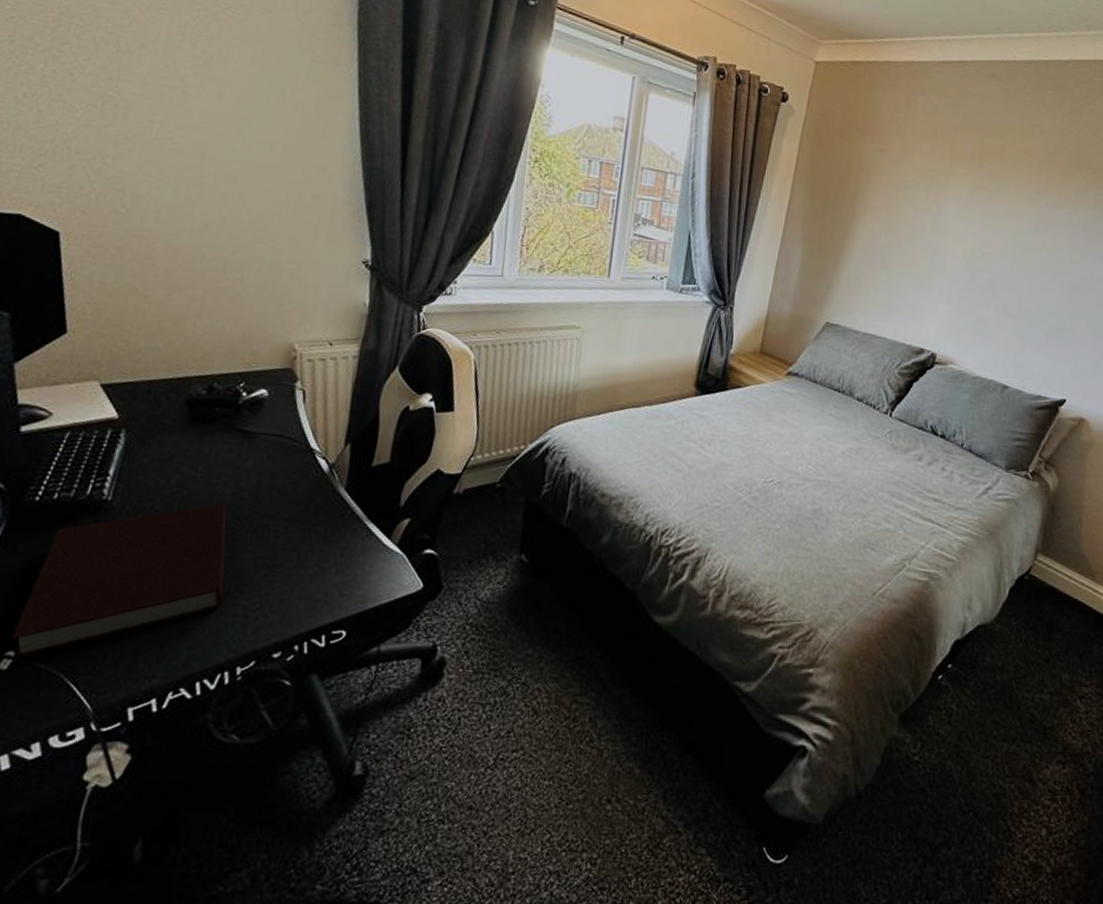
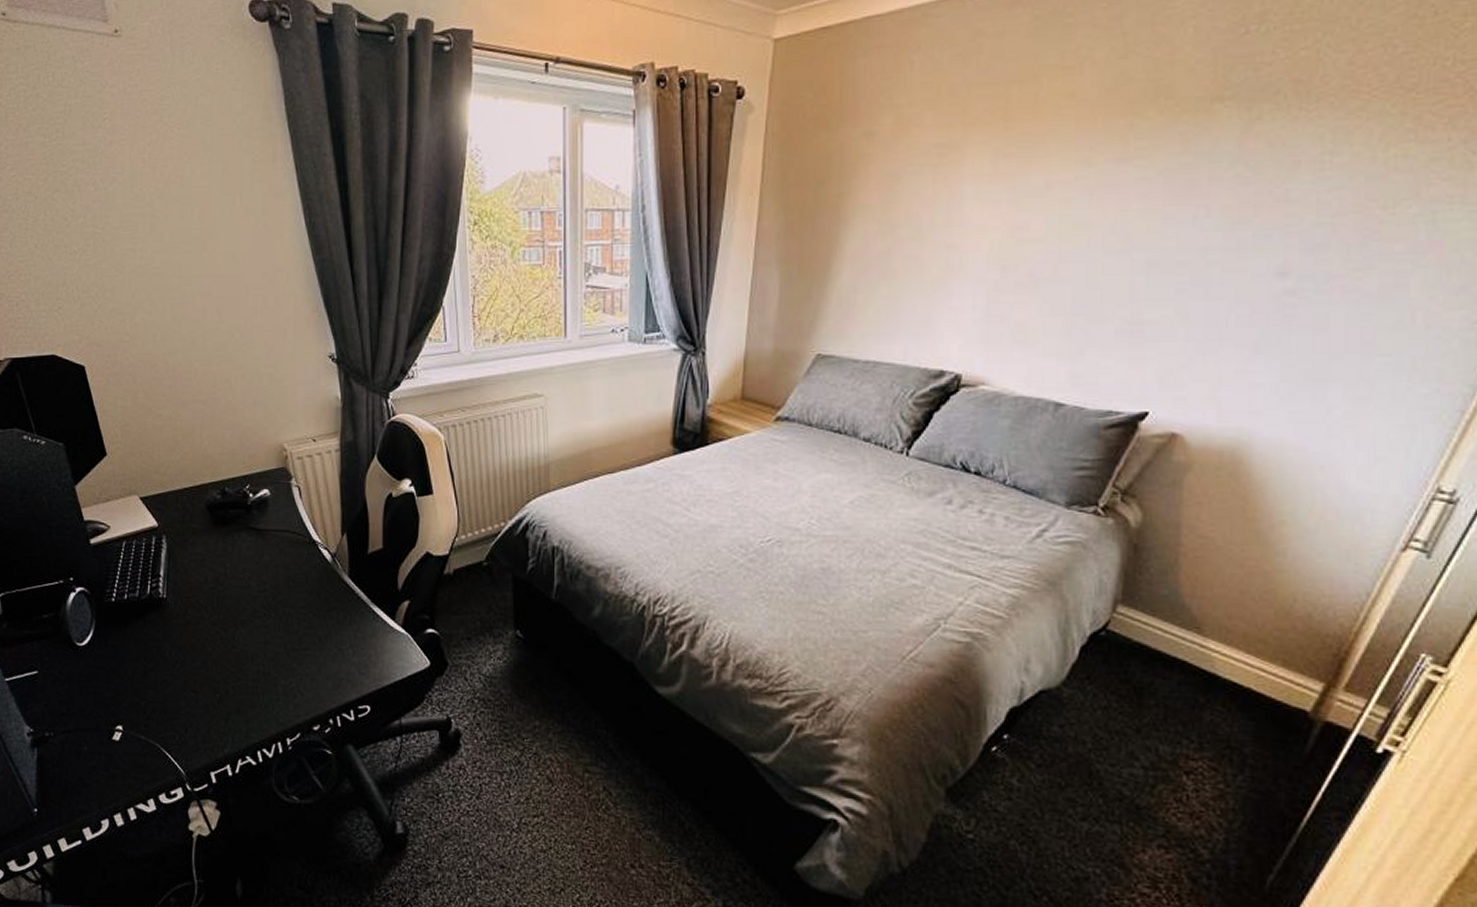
notebook: present [11,503,227,659] -> none [117,596,265,732]

